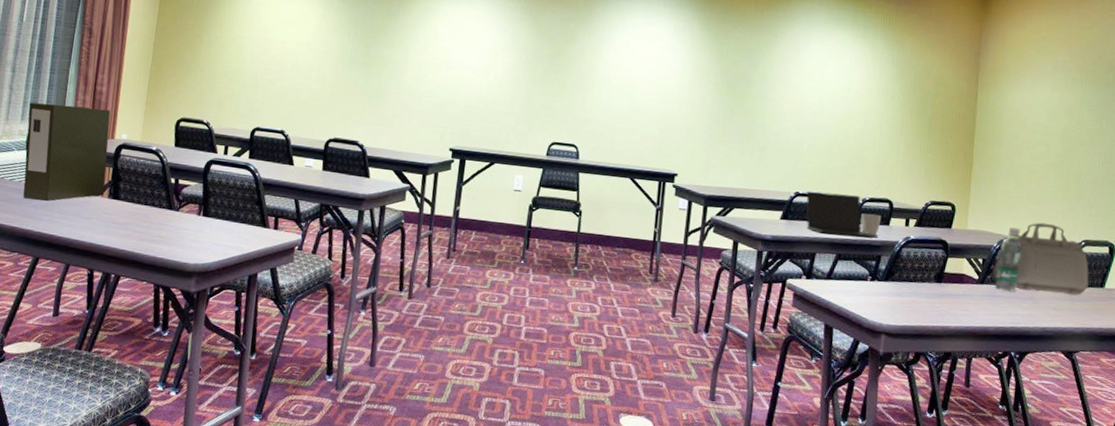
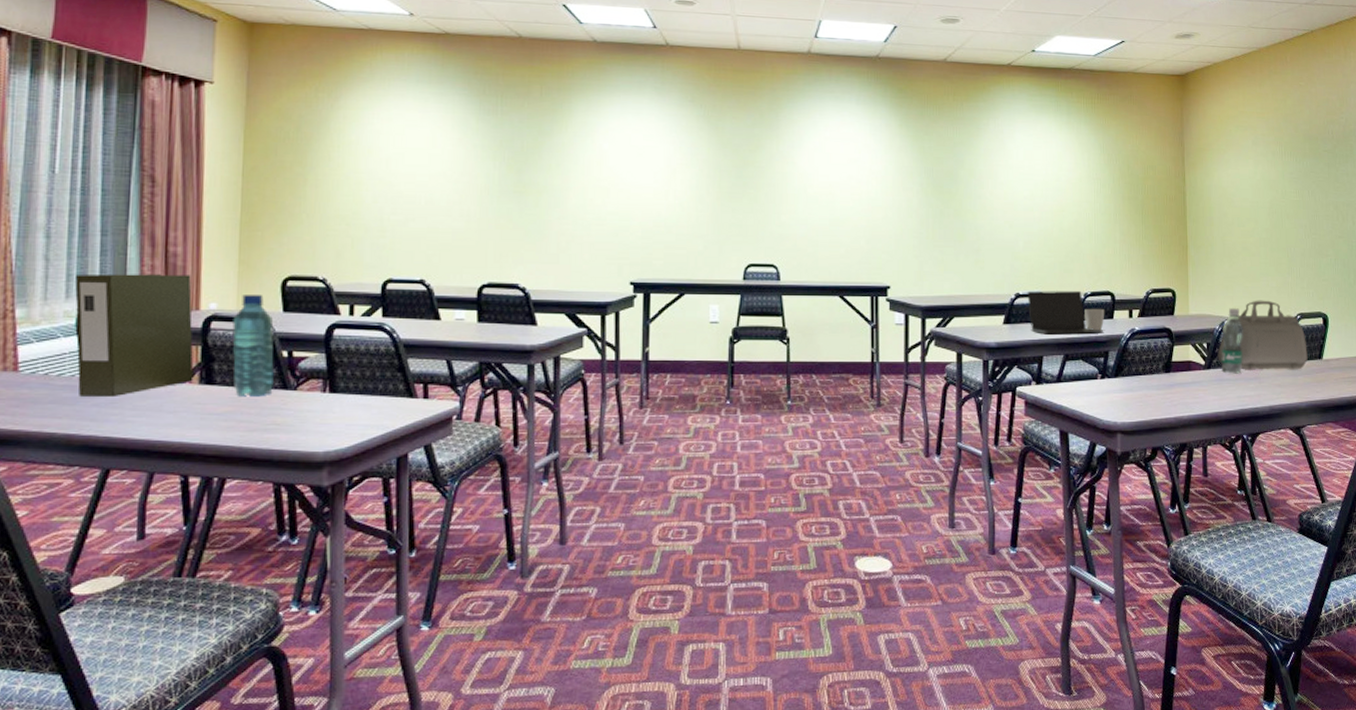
water bottle: none [133,130,167,213] -> present [232,295,274,397]

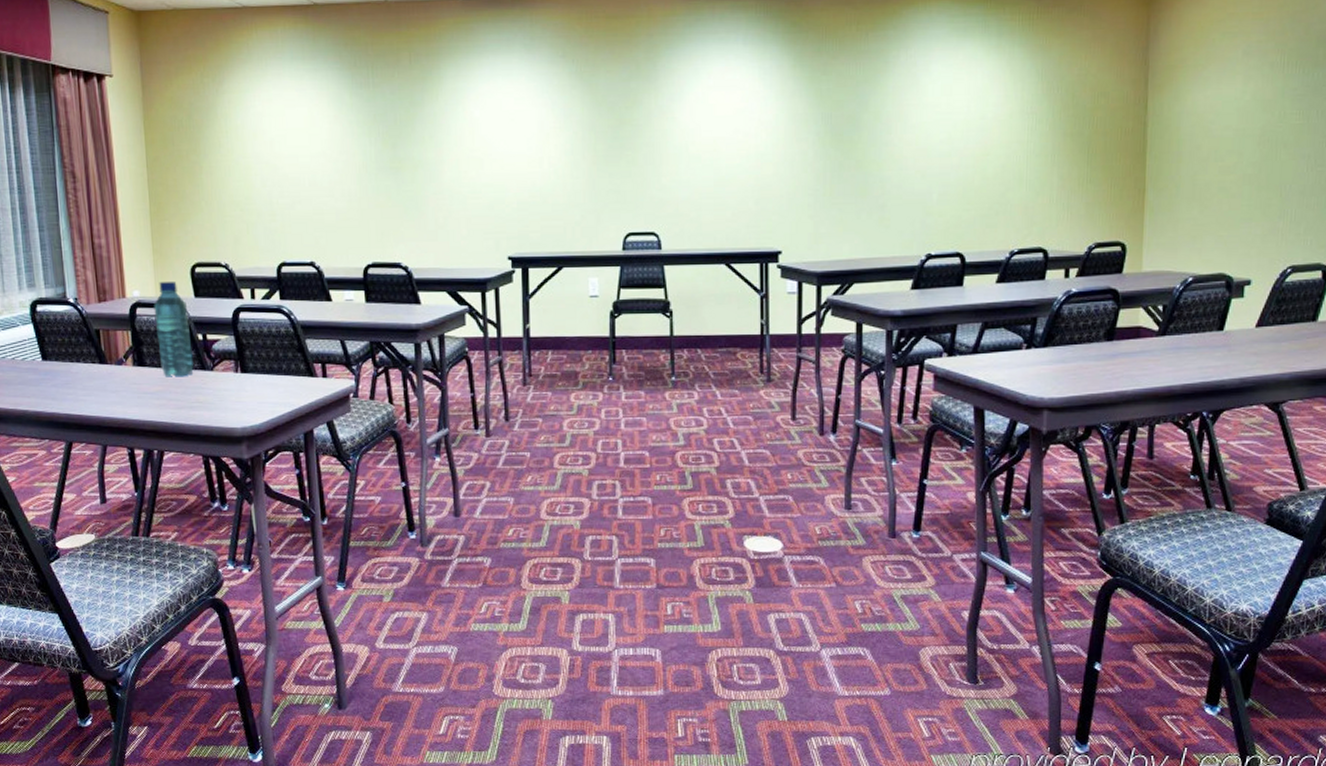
binder: present [75,274,194,398] -> none [24,265,128,379]
laptop: present [1027,291,1103,335] -> none [940,249,1031,300]
cup: present [1085,308,1105,331] -> none [1009,268,1035,294]
handbag: present [1217,300,1308,371] -> none [1176,251,1298,338]
bottle: present [1221,308,1244,374] -> none [1179,262,1214,341]

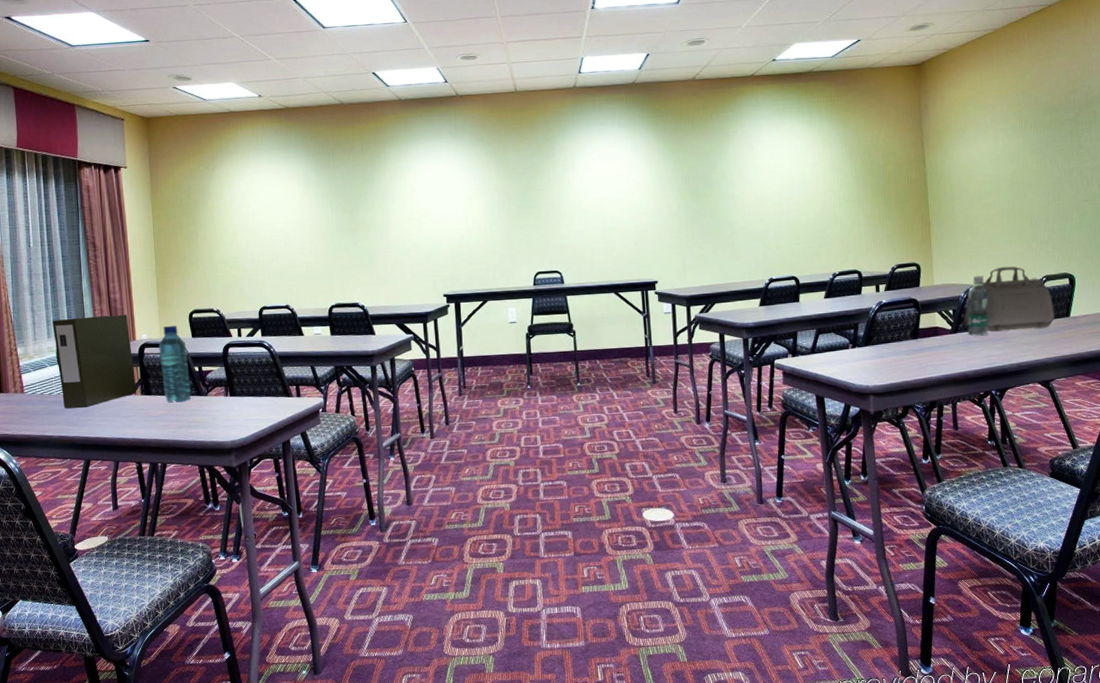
binder: none [24,265,128,379] -> present [52,314,137,409]
handbag: none [1176,251,1298,338] -> present [963,266,1055,333]
bottle: none [1179,262,1214,341] -> present [967,276,989,337]

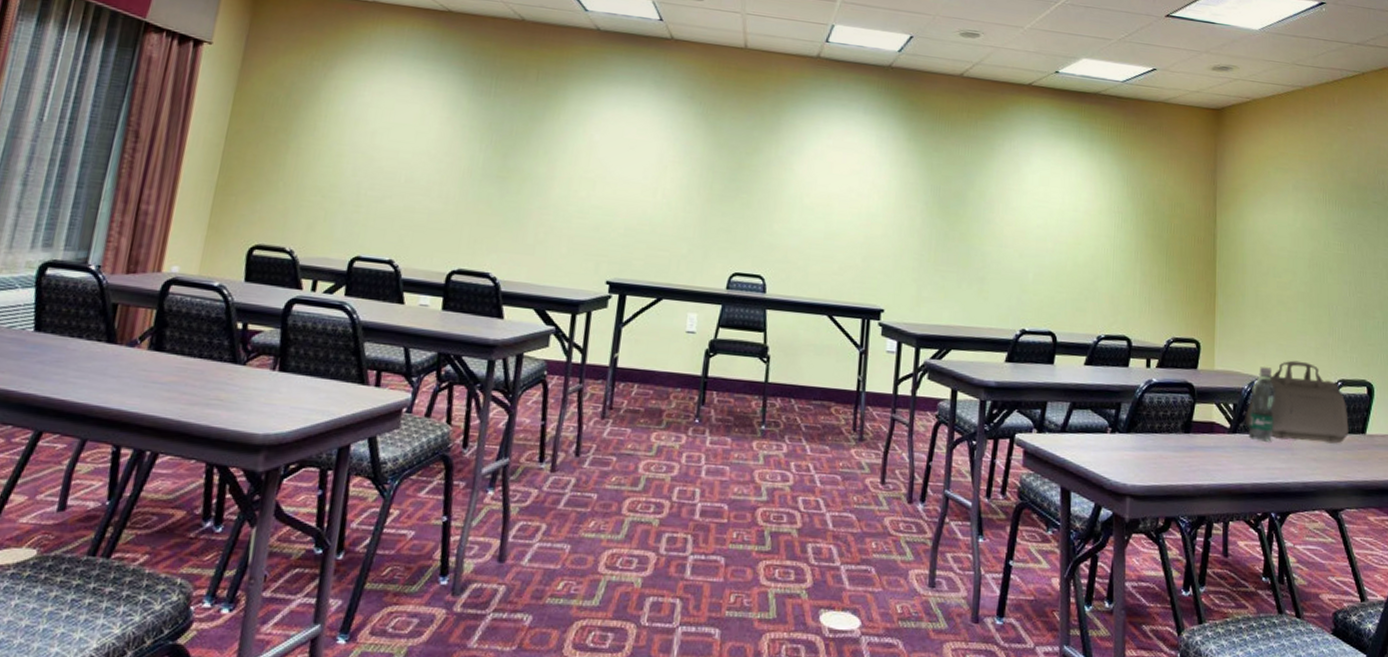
binder: present [52,314,137,409] -> none [25,225,159,356]
water bottle: present [158,326,191,403] -> none [182,260,233,369]

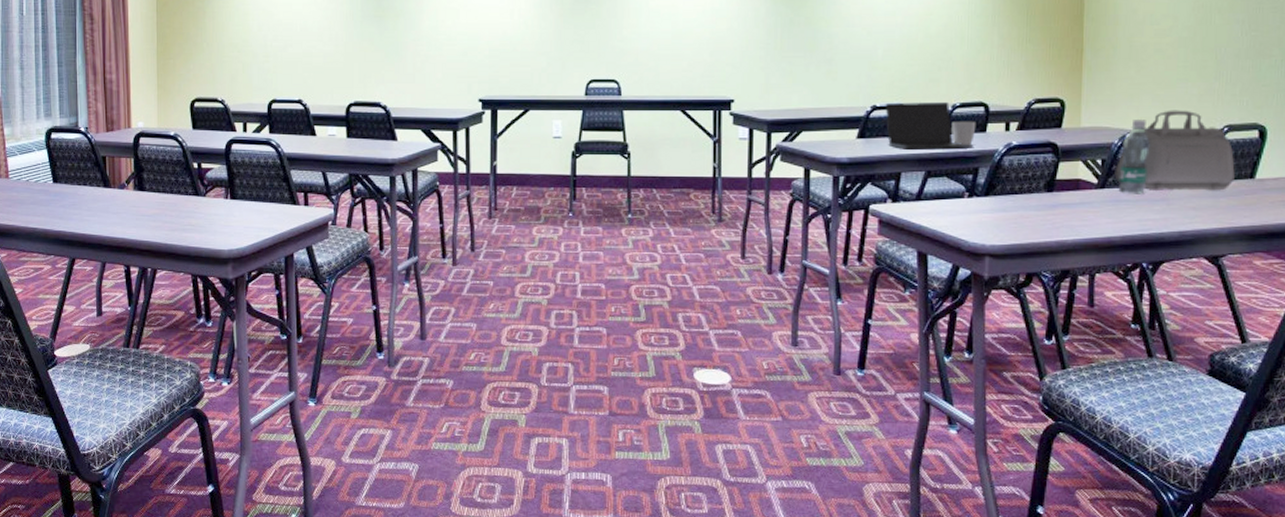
laptop: none [1033,328,1116,382] -> present [885,102,973,150]
cup: none [1096,353,1120,379] -> present [951,121,977,146]

